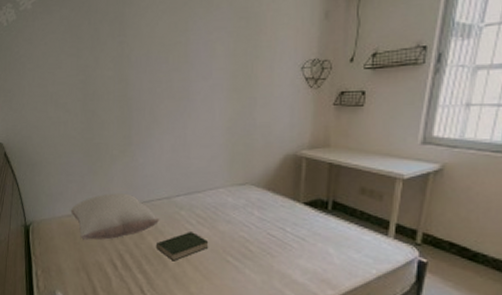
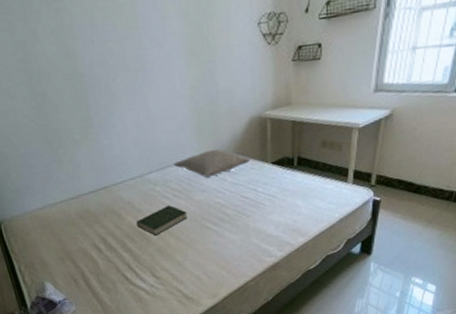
pillow: present [70,193,160,240] -> none [41,177,136,230]
pillow: none [201,181,281,209] -> present [173,149,250,178]

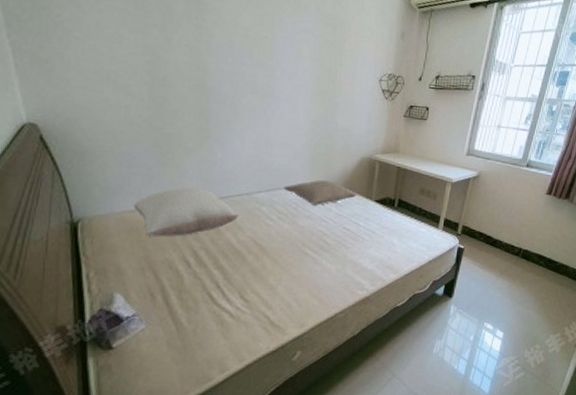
pillow: none [41,177,136,230] -> present [133,187,240,237]
book: present [136,205,188,236] -> none [234,227,289,256]

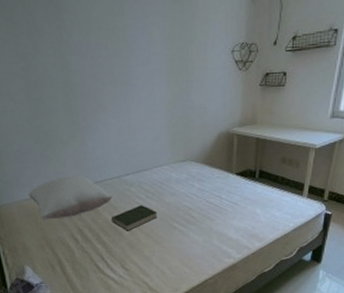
book: none [234,227,289,256] -> present [111,205,158,231]
pillow: present [283,179,356,205] -> none [148,158,217,183]

